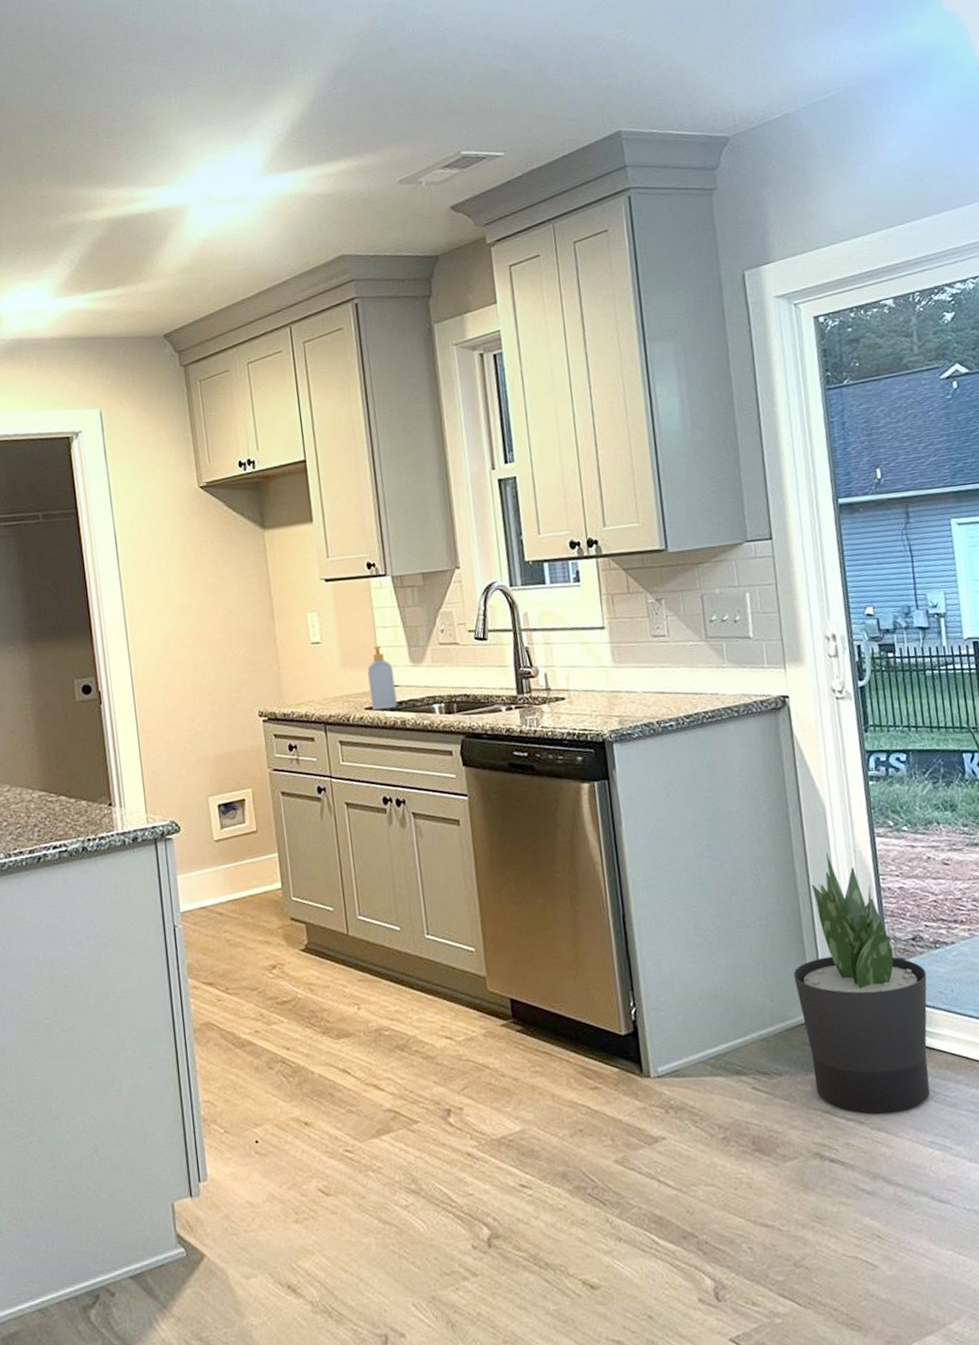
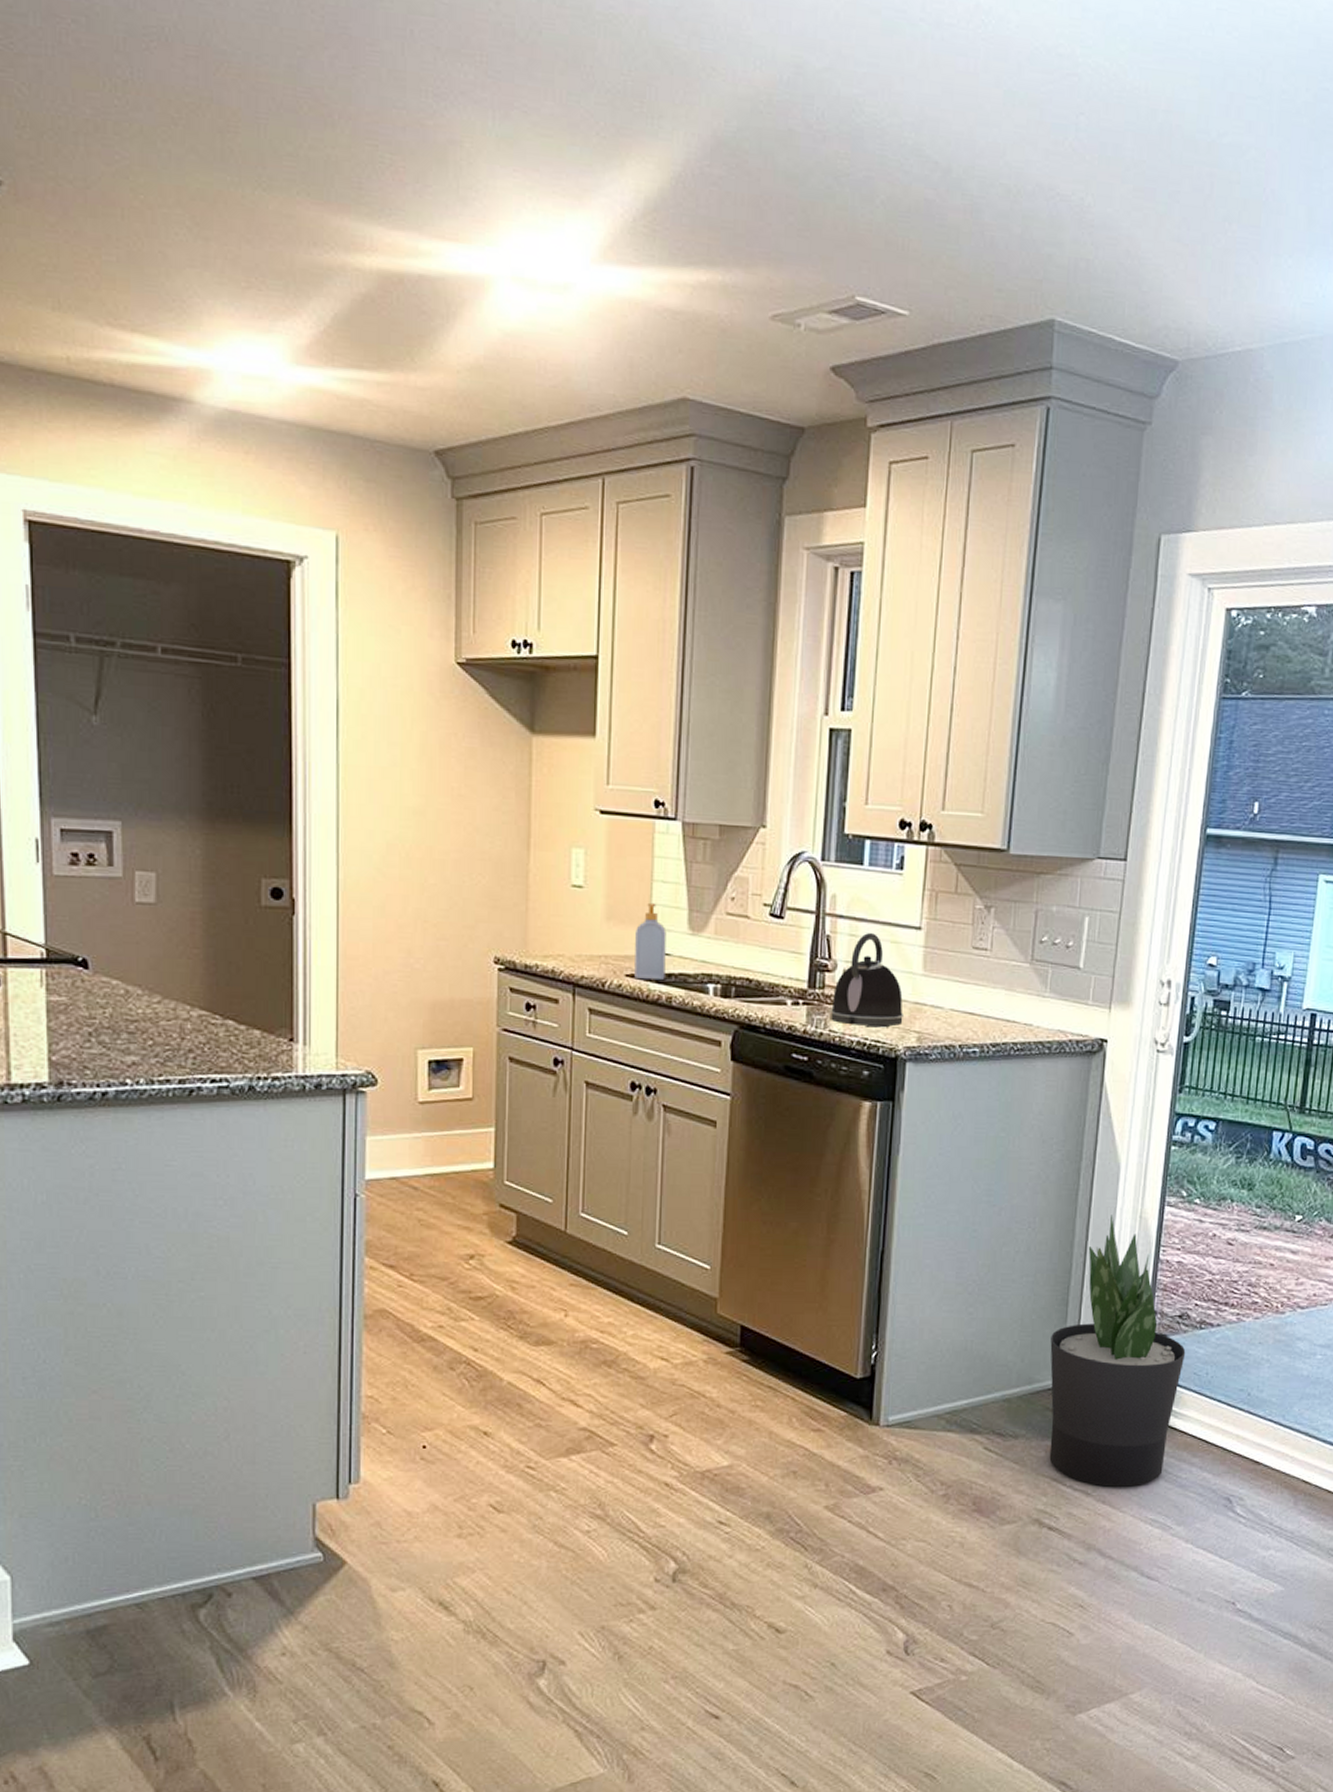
kettle: none [539,639,604,720] -> present [830,933,905,1027]

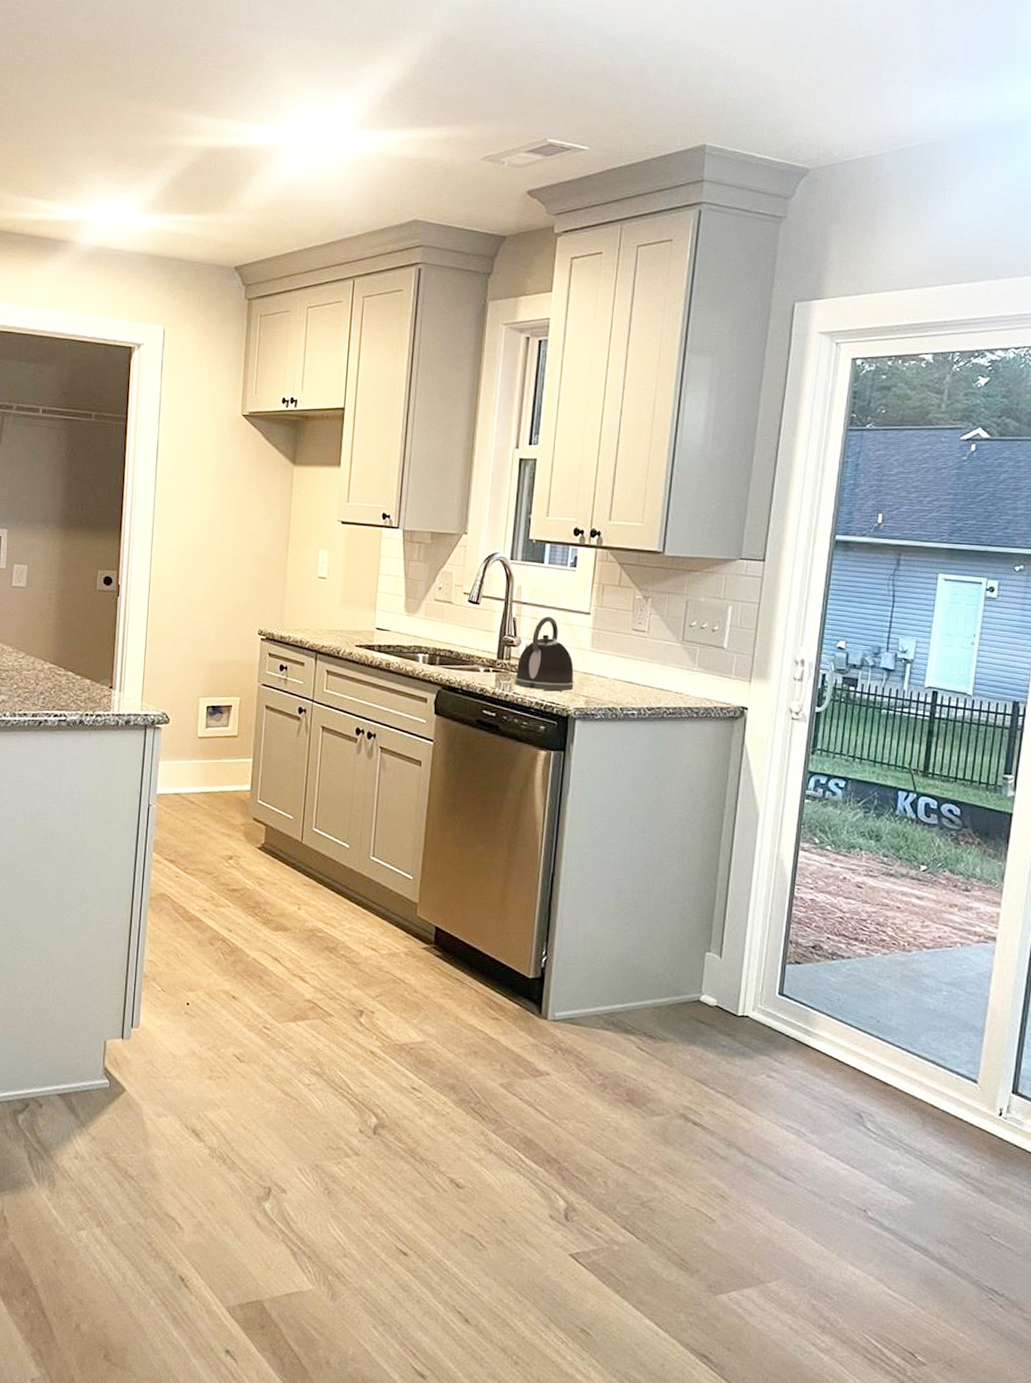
soap bottle: present [634,902,666,981] -> none [362,590,388,651]
planter: present [1049,1215,1186,1487] -> none [694,855,819,1094]

